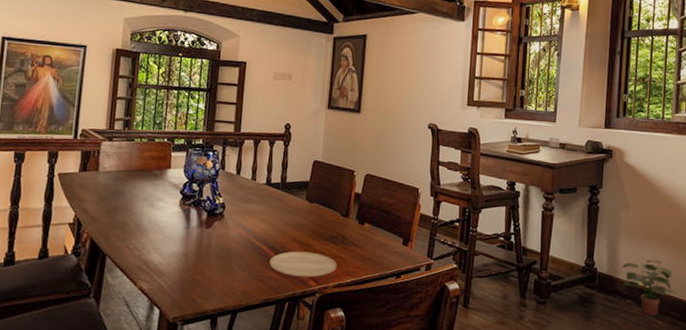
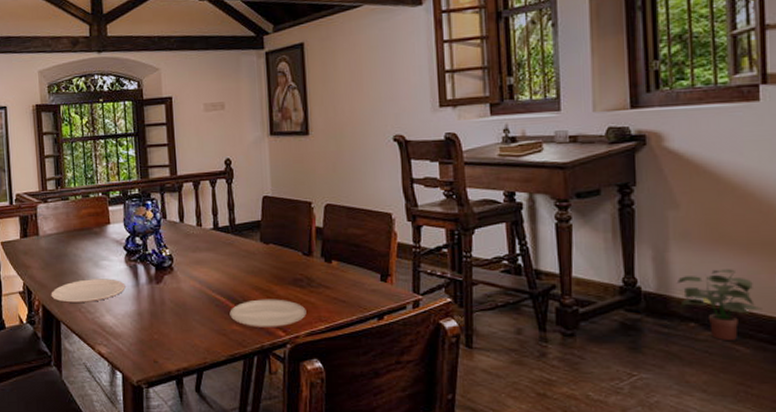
plate: none [101,217,176,240] -> present [51,278,126,303]

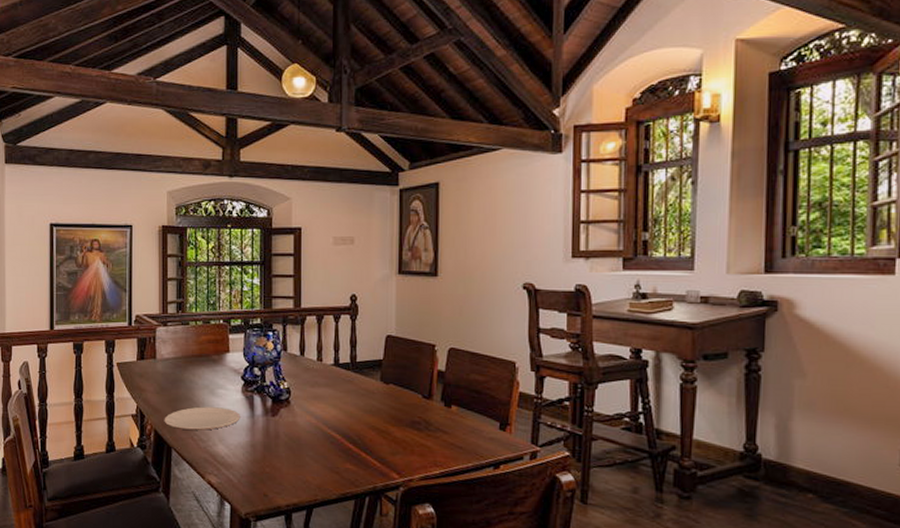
plate: present [229,299,307,327] -> none [344,439,422,469]
potted plant: present [676,269,762,341] -> none [797,442,882,516]

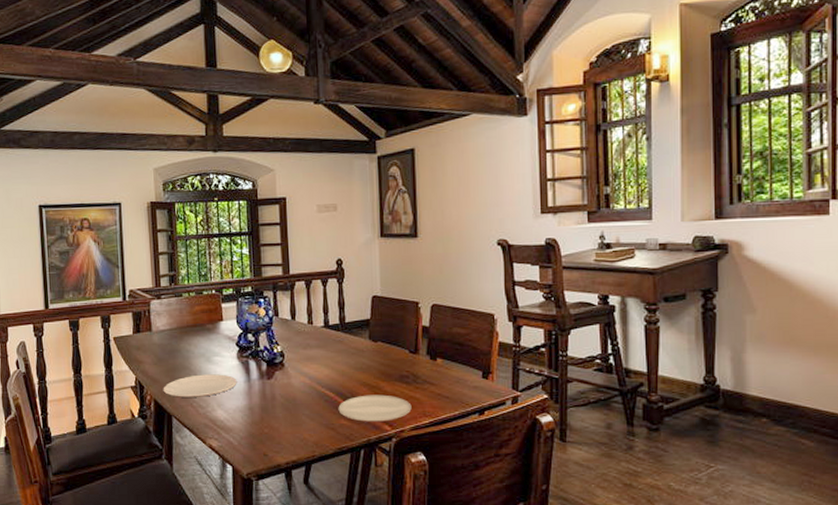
plate: none [344,439,422,469] -> present [338,394,412,422]

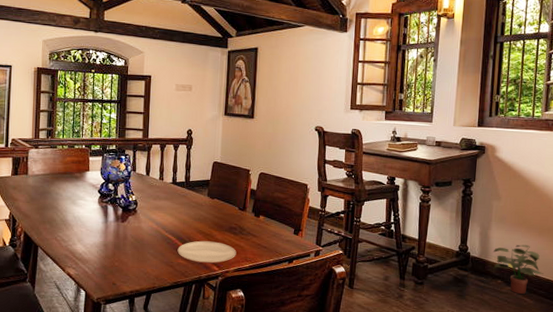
plate: present [163,374,237,397] -> none [32,214,96,233]
potted plant: none [751,369,826,436] -> present [493,244,544,295]

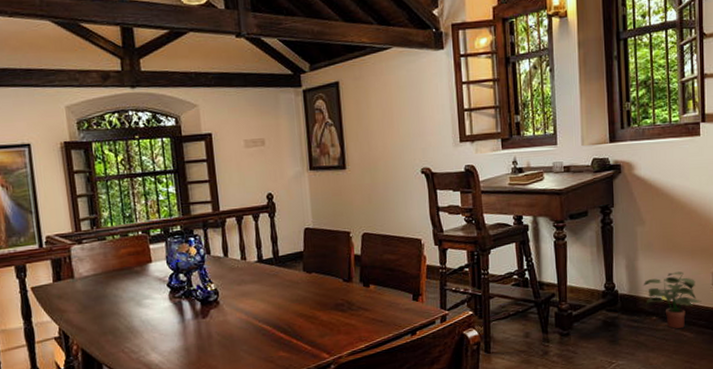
plate: present [177,240,237,263] -> none [276,324,348,352]

